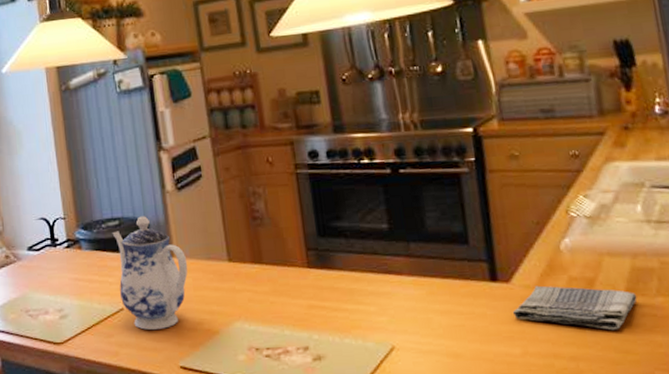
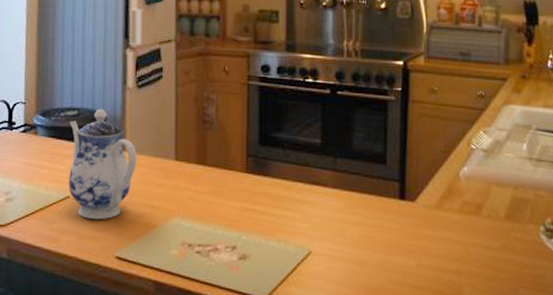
dish towel: present [512,285,638,331] -> none [413,206,513,251]

